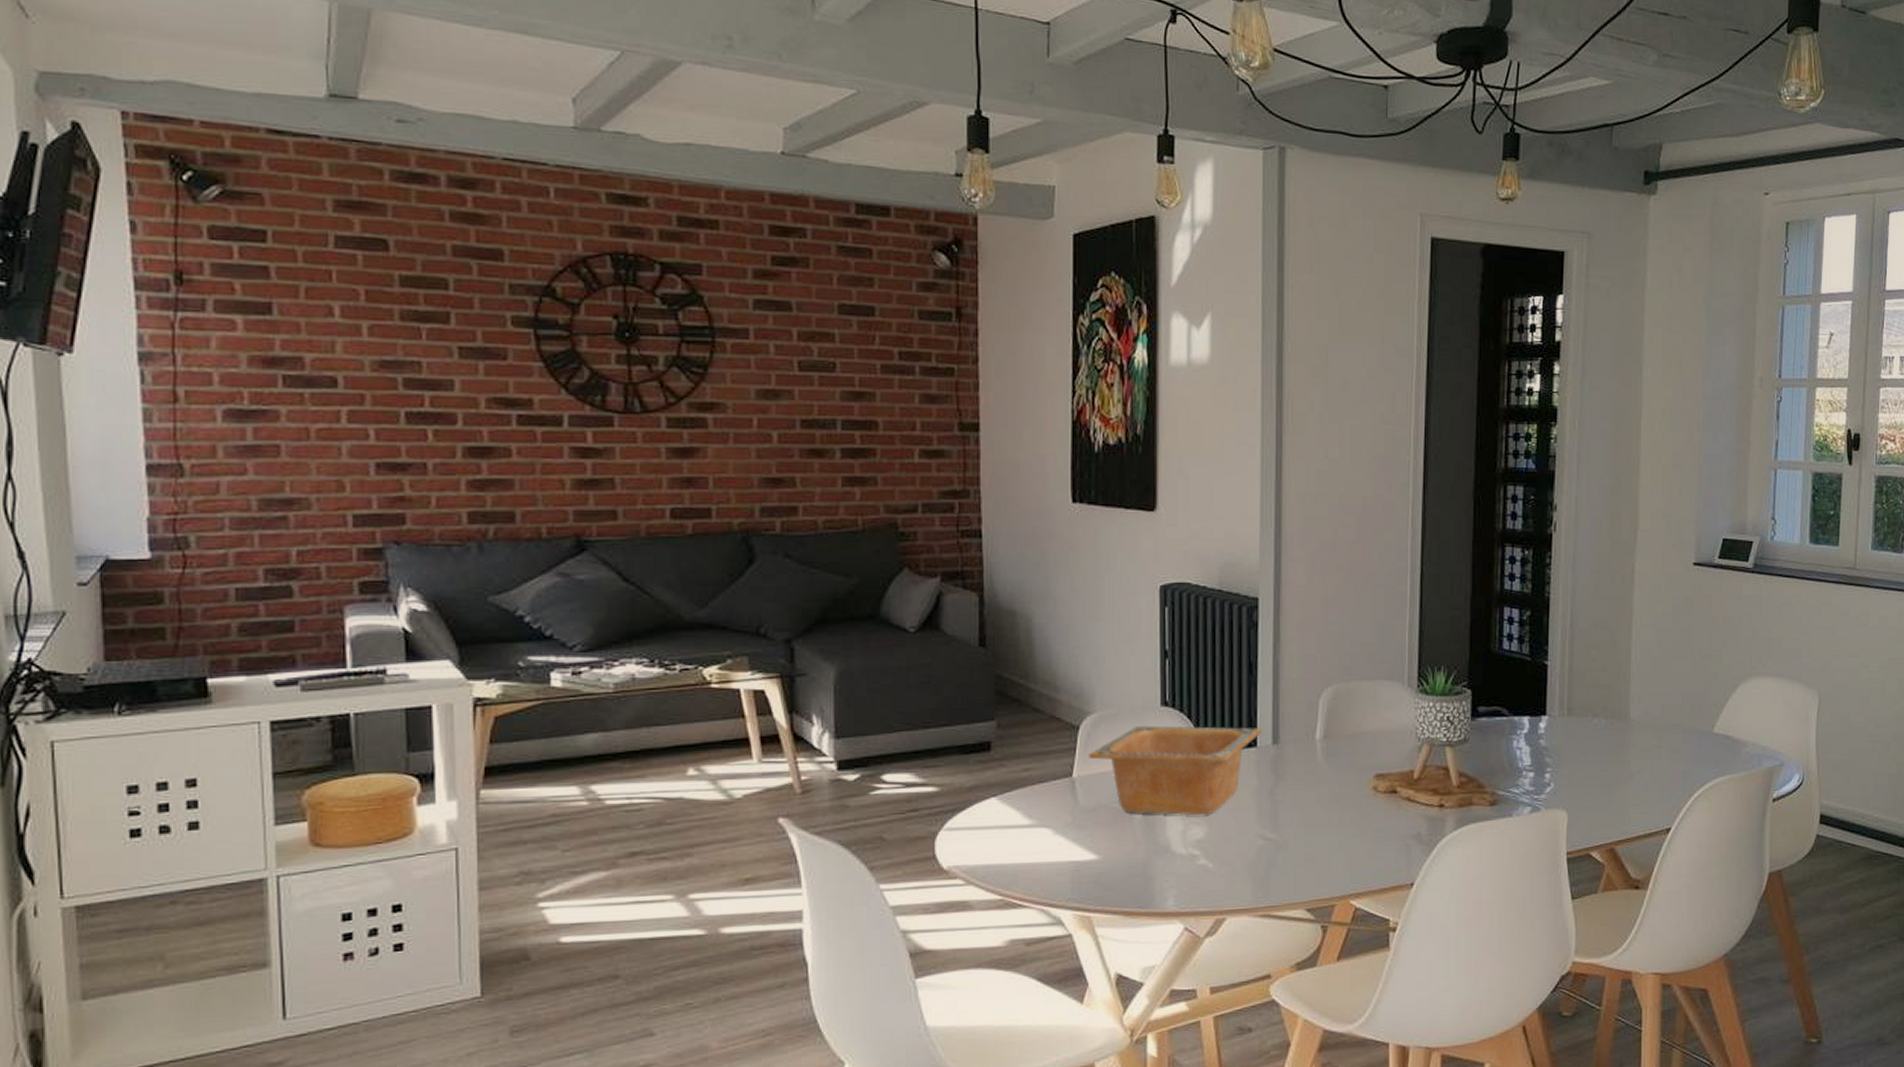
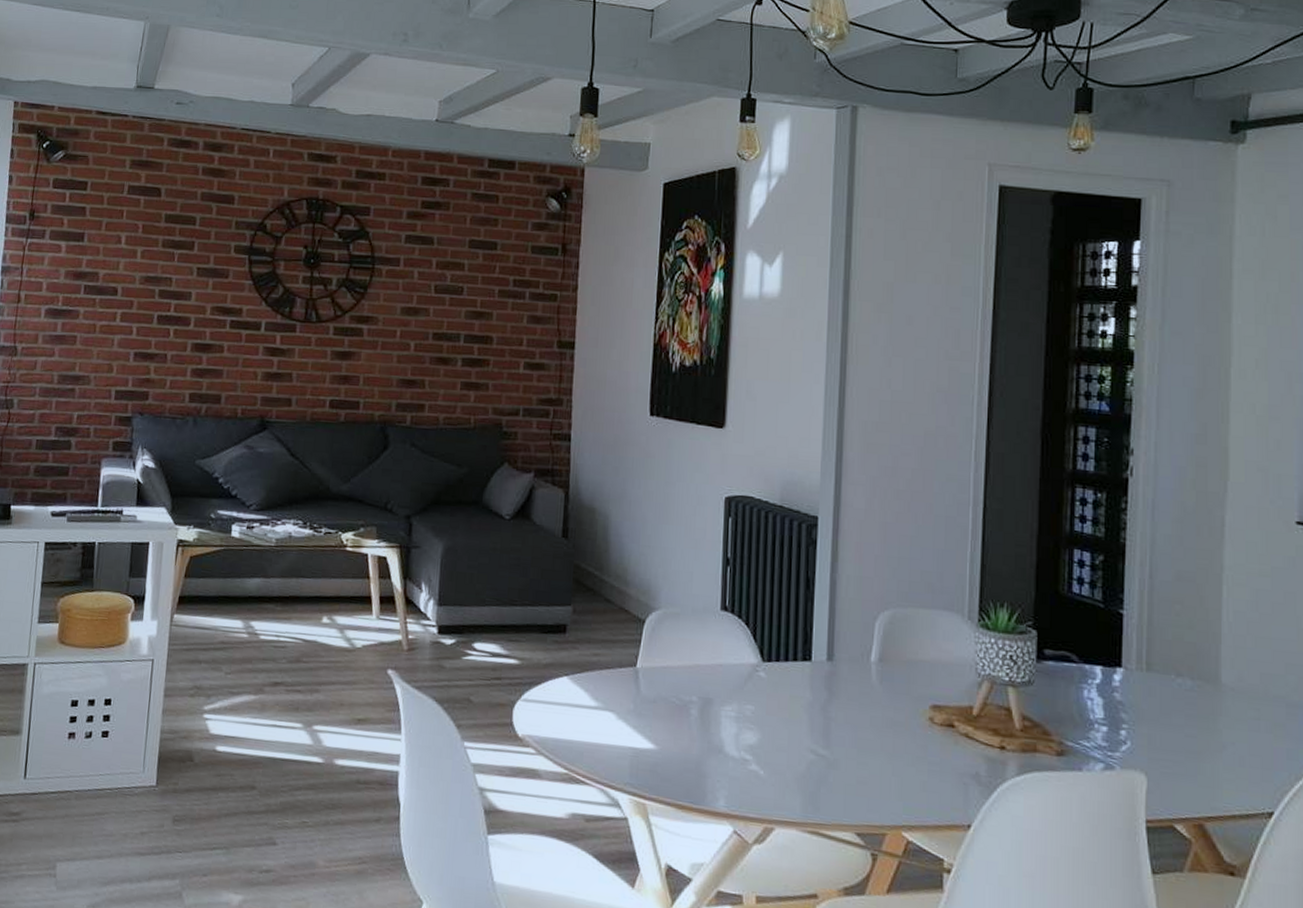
serving bowl: present [1088,726,1262,816] -> none [652,626,817,722]

